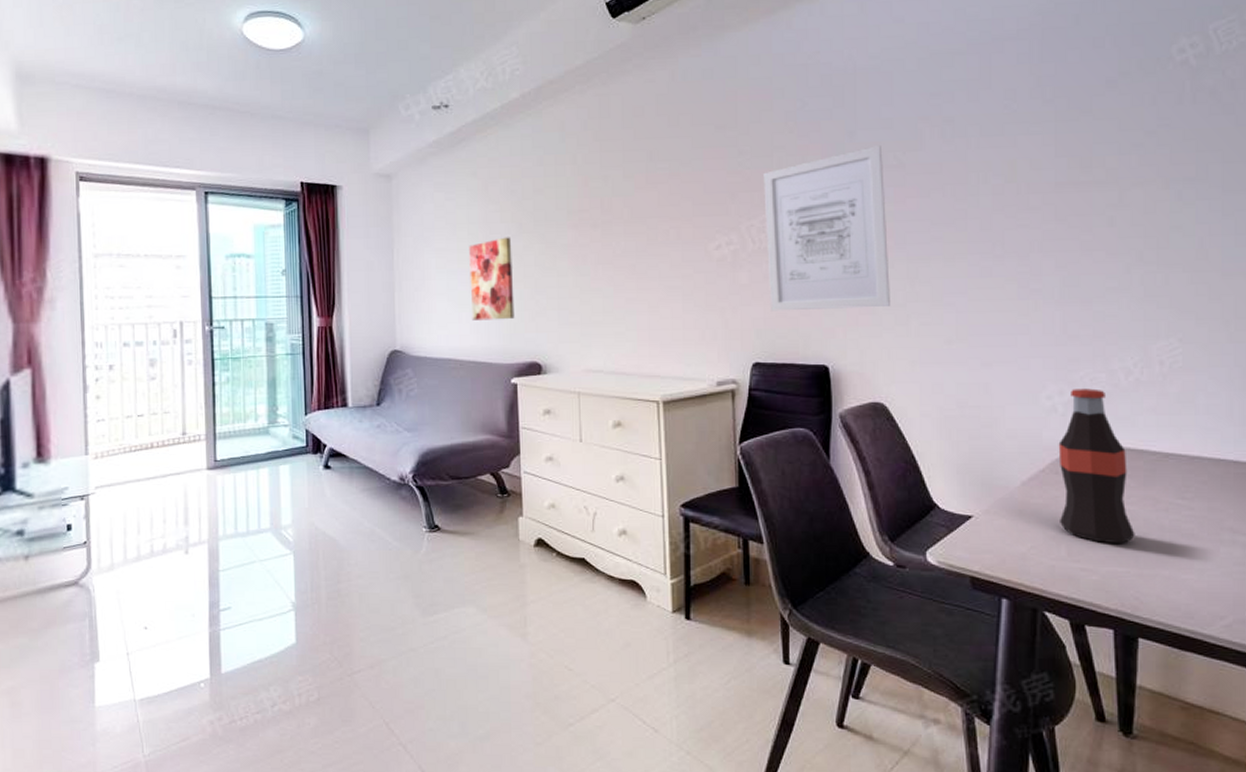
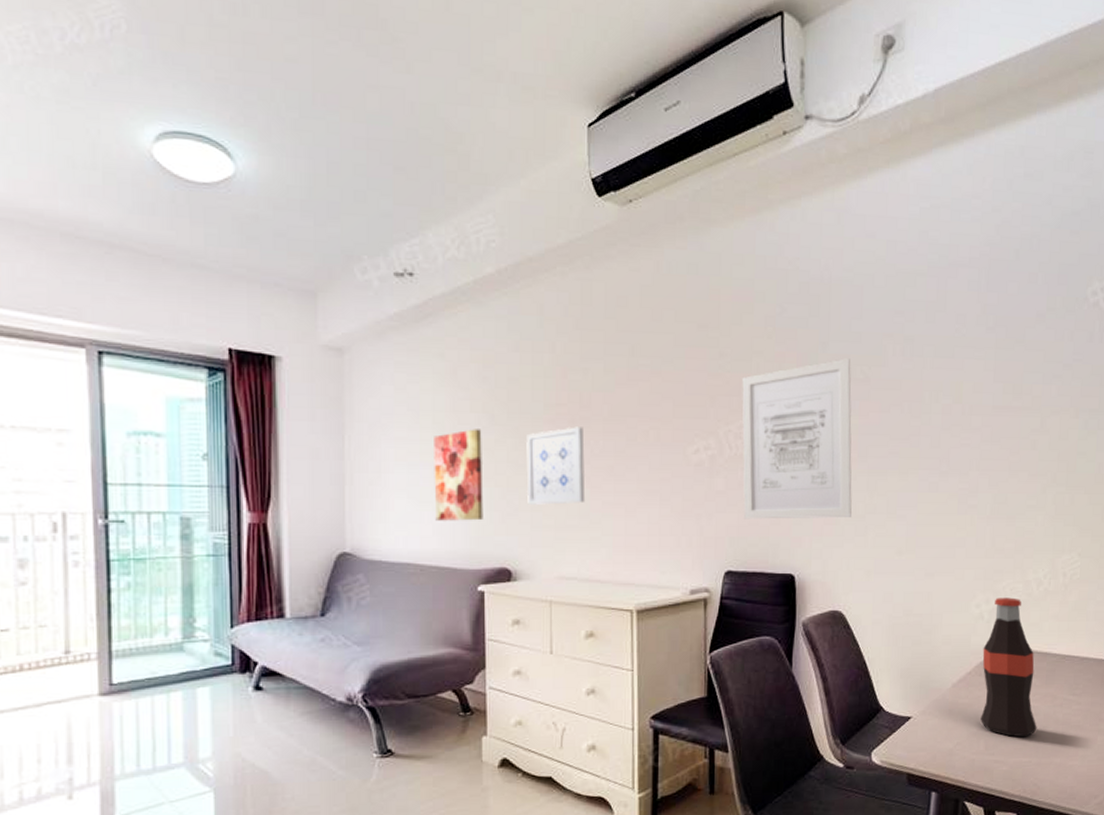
wall art: none [552,230,609,304] -> present [526,427,586,505]

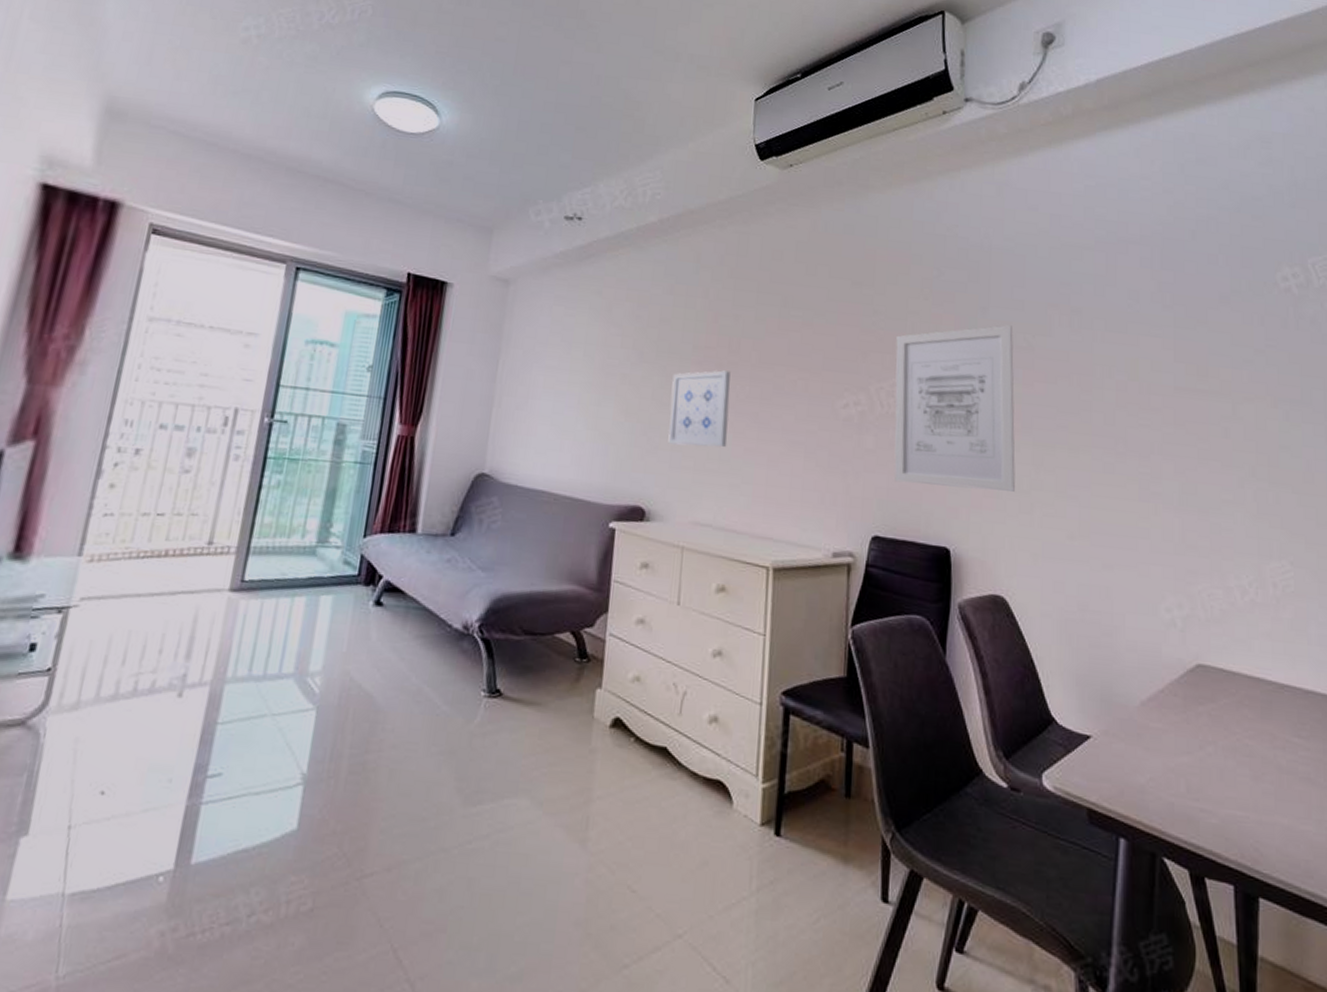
wall art: present [434,429,483,521] -> none [575,364,630,456]
bottle: present [980,597,1037,738] -> none [1177,603,1254,784]

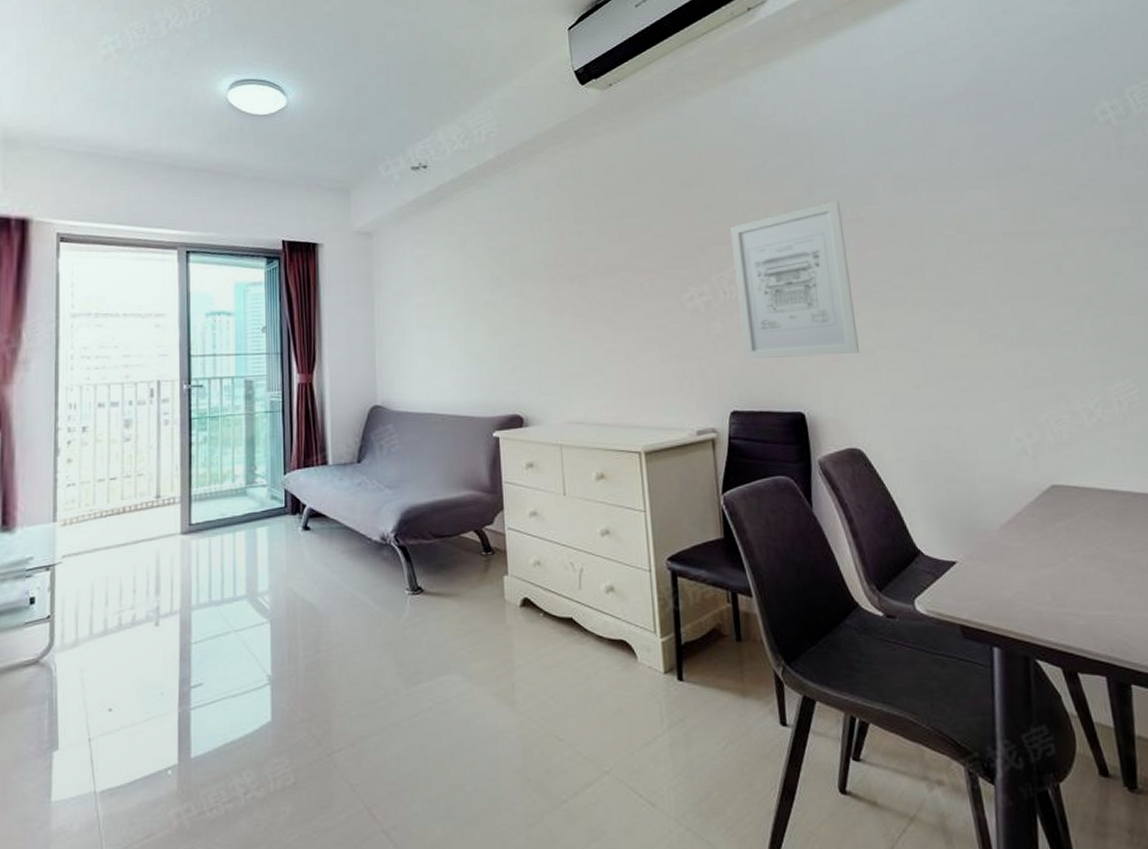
wall art: present [668,370,731,448] -> none [530,283,588,356]

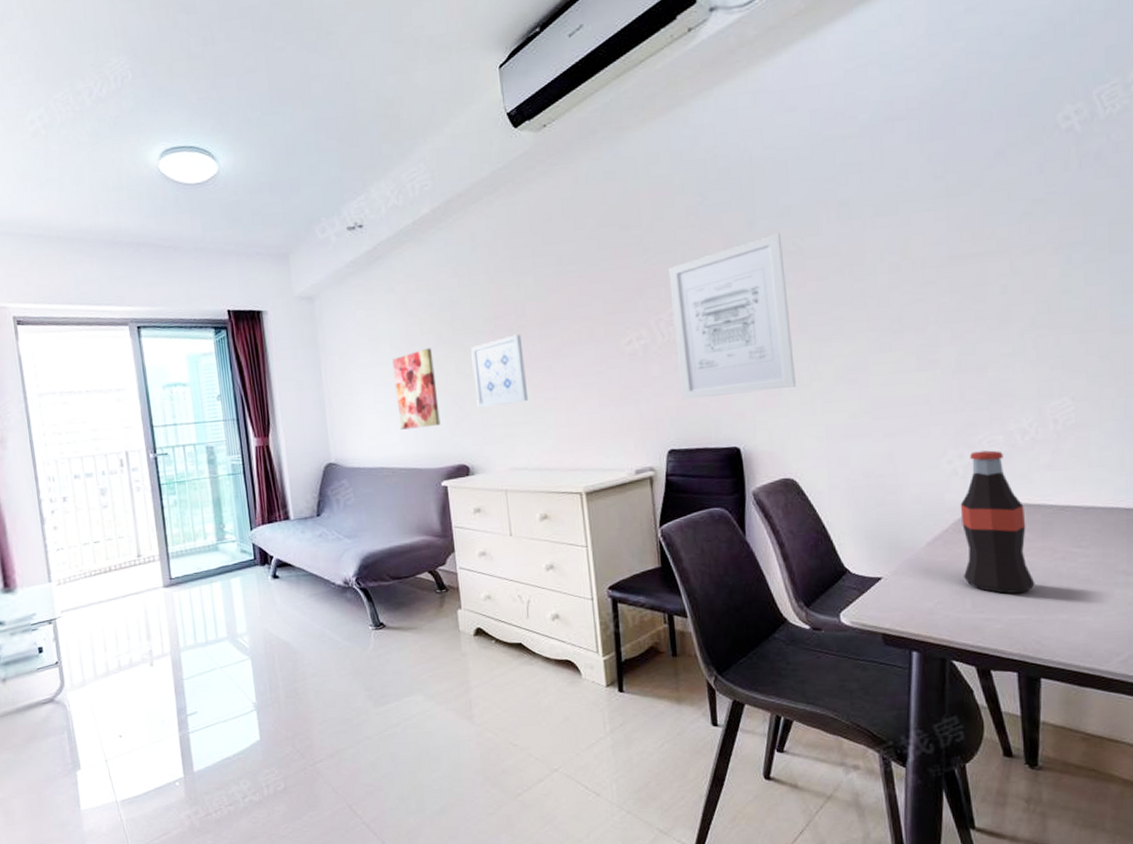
wall art: none [449,291,495,374] -> present [392,348,441,430]
wall art: none [530,283,588,356] -> present [471,334,529,408]
bottle: none [1032,430,1116,587] -> present [960,450,1035,594]

